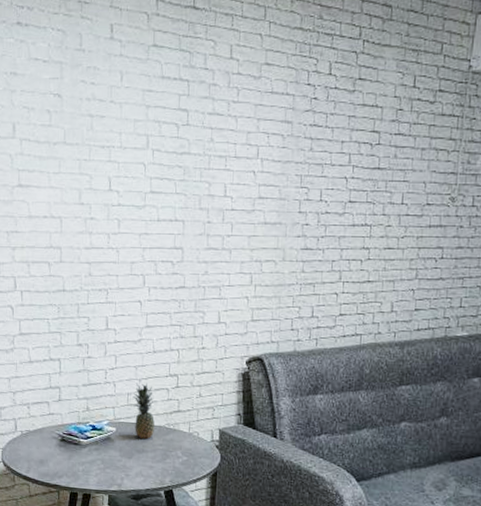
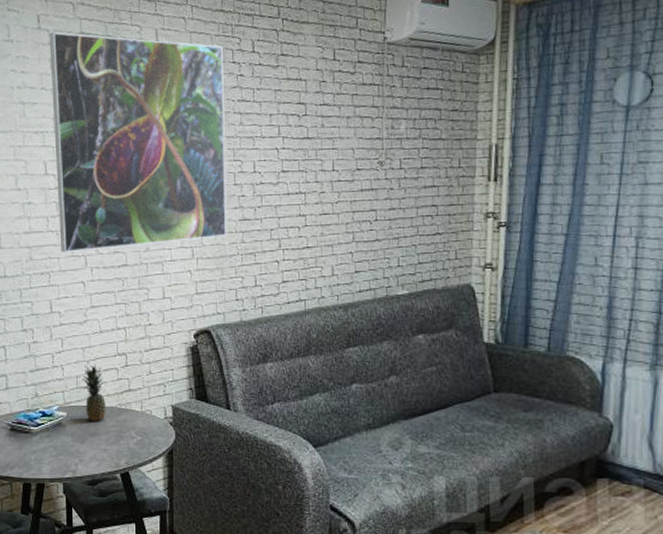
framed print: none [120,43,299,271] -> present [49,32,227,252]

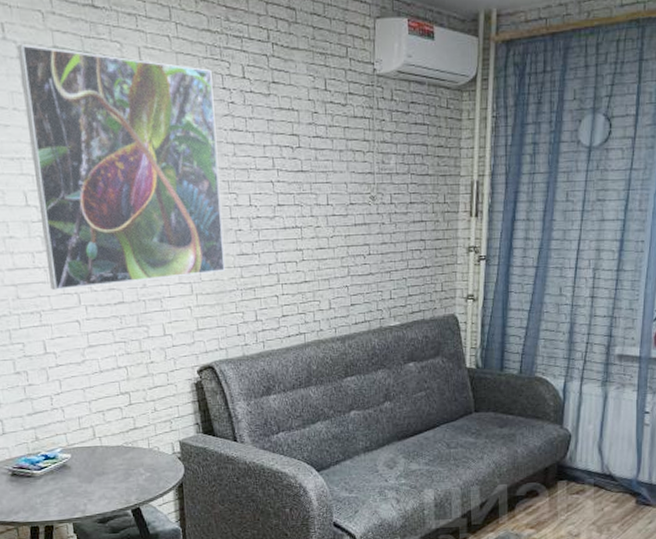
fruit: present [81,364,106,422] -> none [84,405,112,462]

